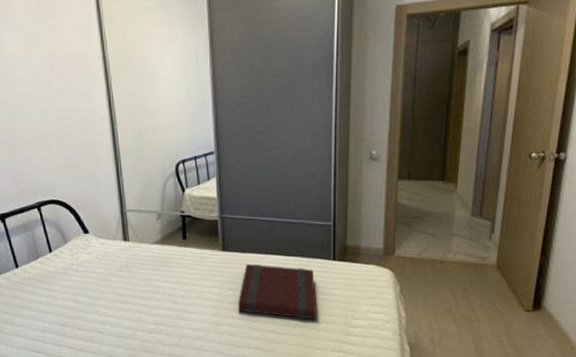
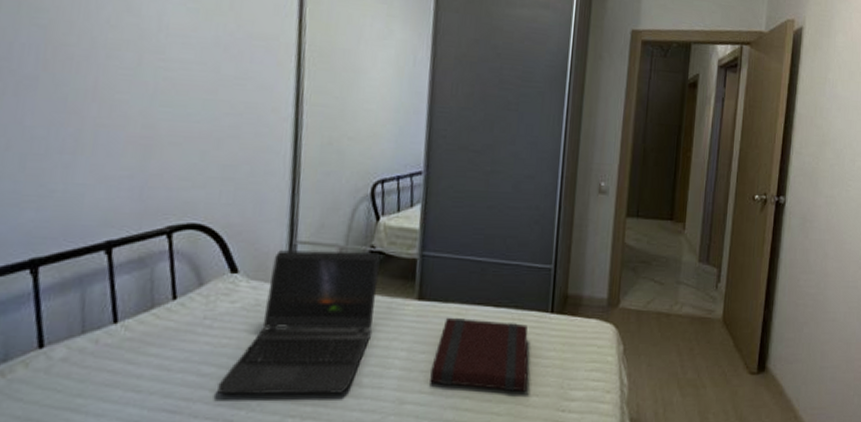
laptop computer: none [89,216,191,317] -> present [217,250,380,395]

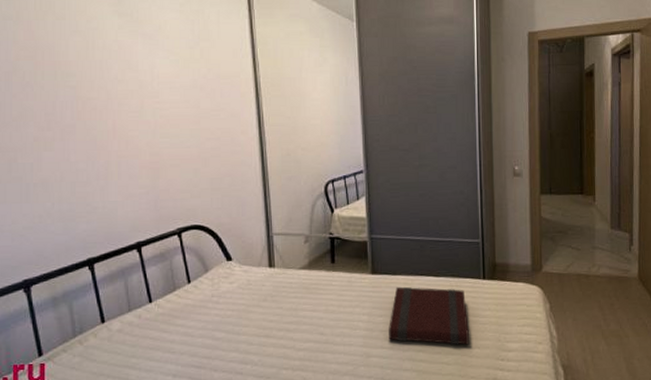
laptop computer: present [217,250,380,395] -> none [228,238,339,354]

